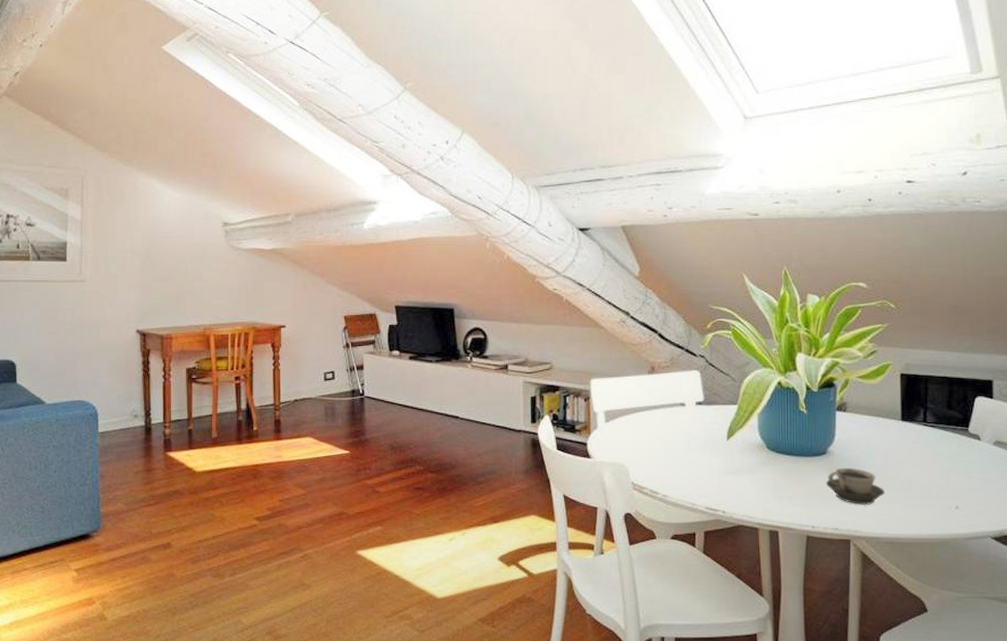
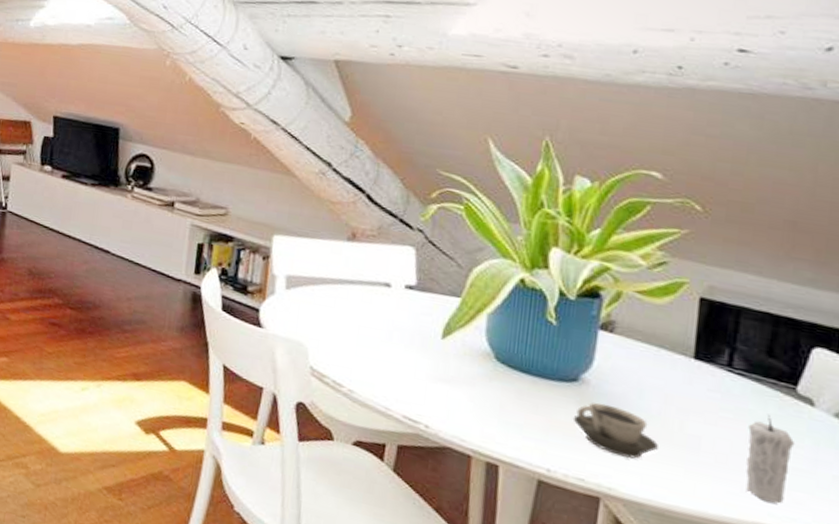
candle: none [941,453,972,517] -> present [746,415,796,504]

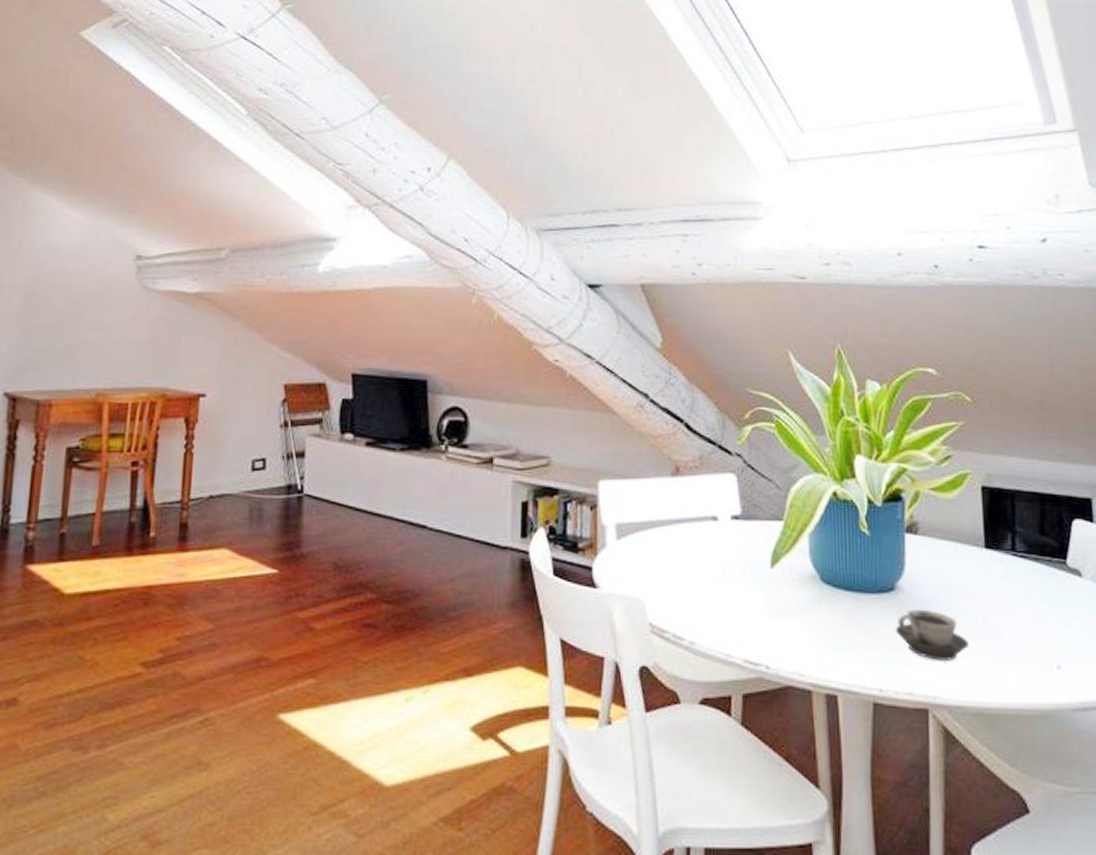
candle: present [746,415,796,504] -> none [1036,593,1074,680]

